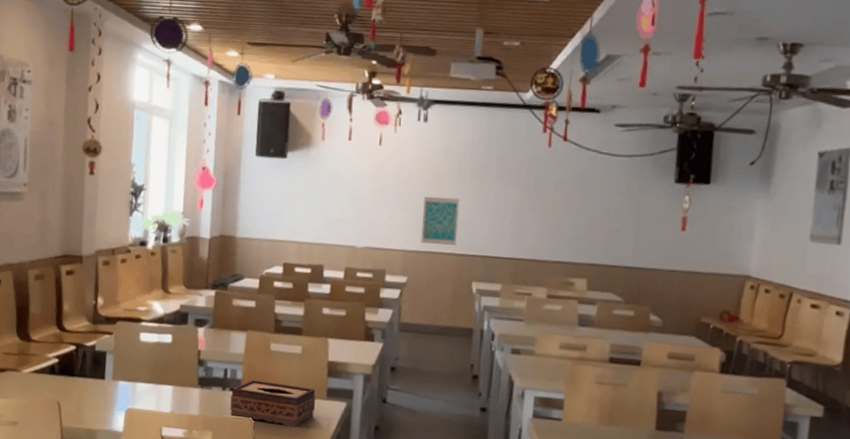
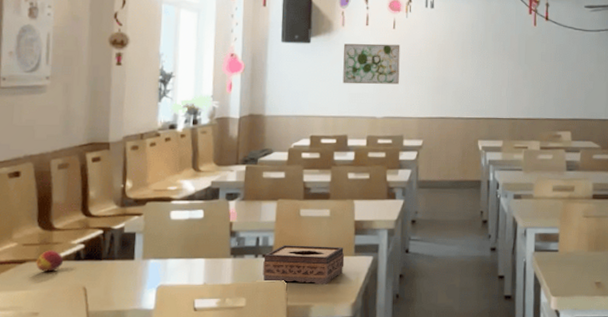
fruit: none [15,361,40,383] -> present [36,250,64,272]
wall art: none [320,160,387,210] -> present [342,43,401,85]
wall art: present [420,197,460,245] -> none [432,70,465,111]

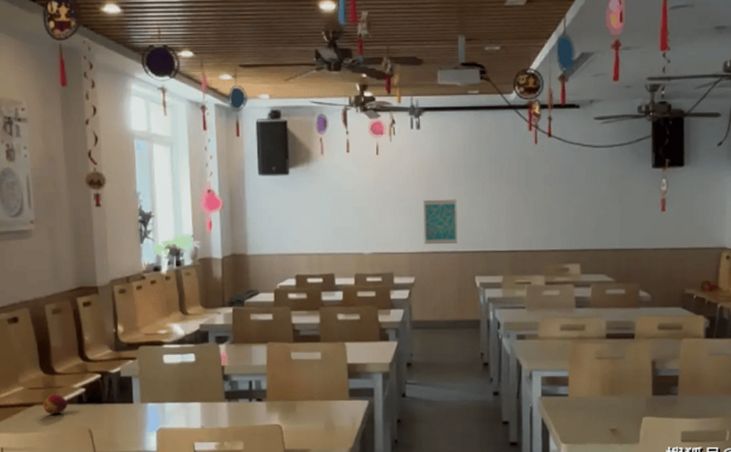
tissue box: present [263,245,345,285] -> none [258,389,340,429]
wall art: present [342,43,401,85] -> none [324,172,386,218]
wall art: none [432,70,465,111] -> present [423,199,458,245]

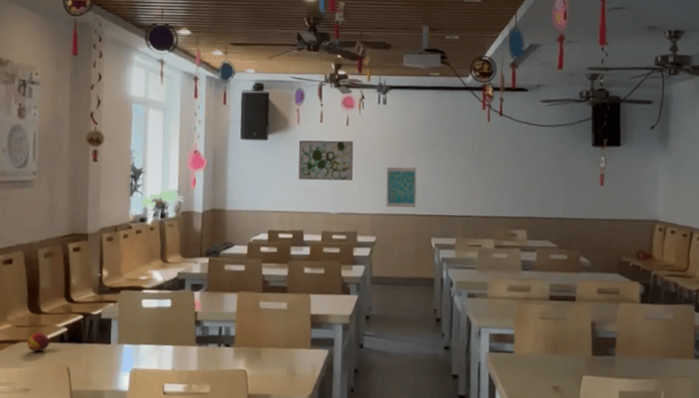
wall art: none [324,172,386,218] -> present [298,140,354,181]

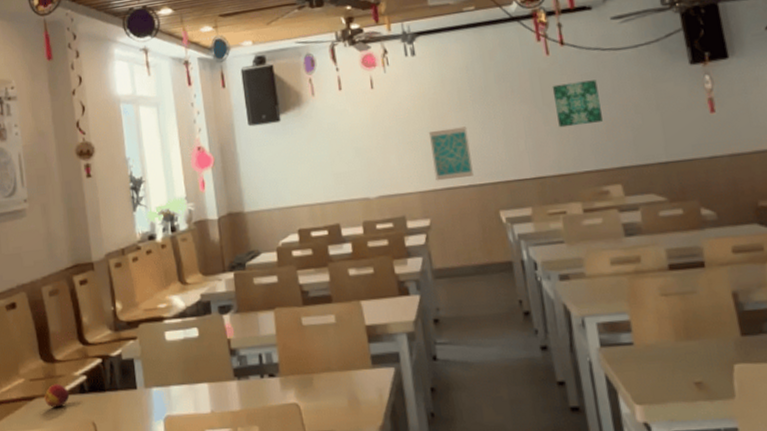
wall art: present [298,140,354,181] -> none [317,106,389,164]
wall art: none [487,146,522,180] -> present [552,80,603,128]

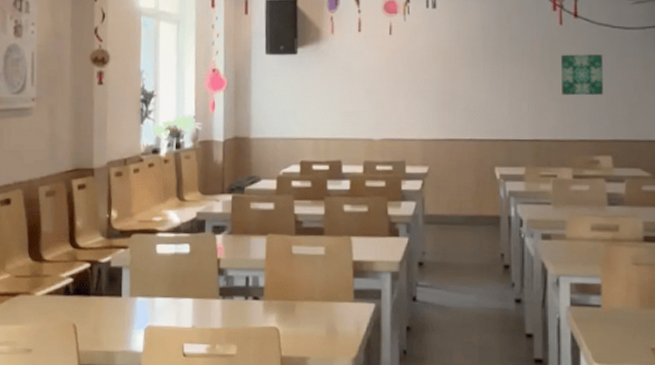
fruit: present [44,383,70,408] -> none [28,283,54,306]
wall art: present [428,126,473,181] -> none [438,82,477,132]

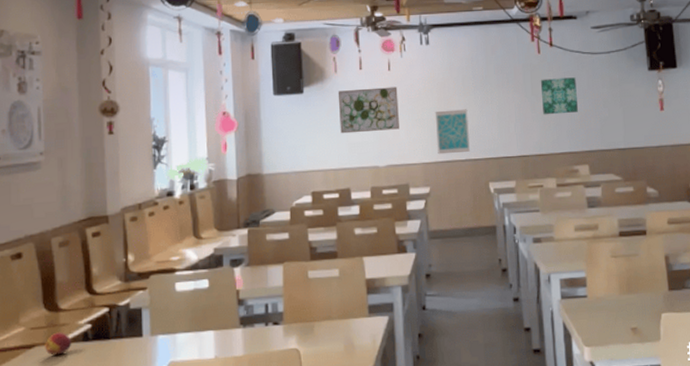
fruit: none [28,283,54,306] -> present [45,332,72,356]
wall art: none [333,53,399,101] -> present [338,87,399,134]
wall art: none [438,82,477,132] -> present [434,109,470,155]

